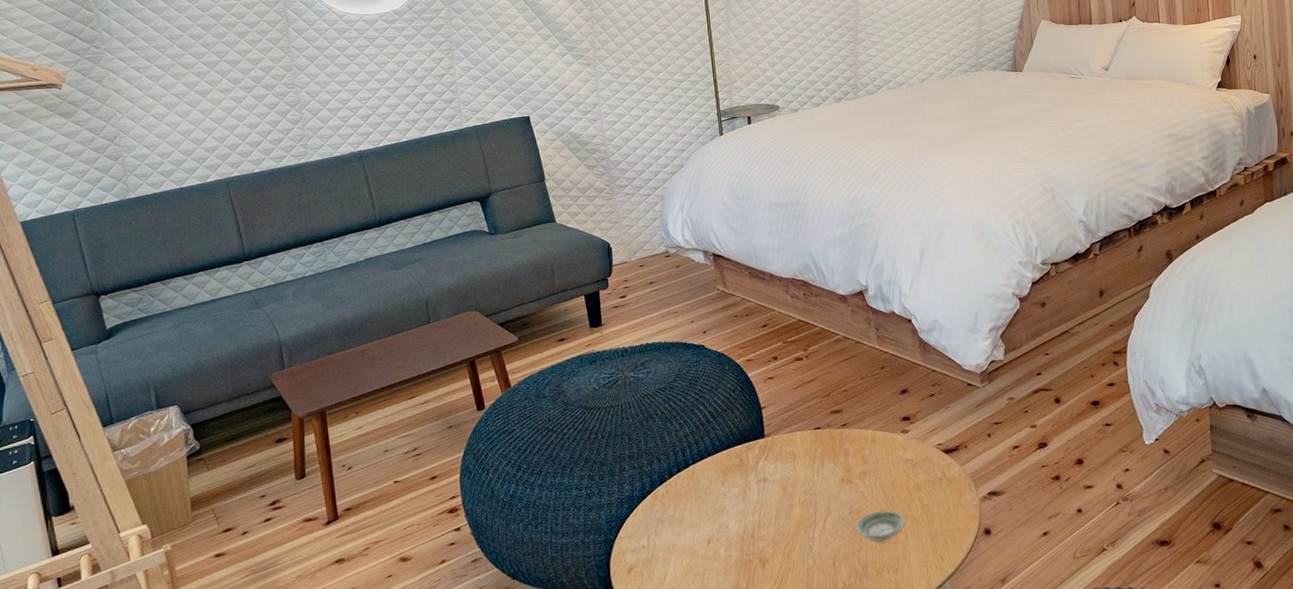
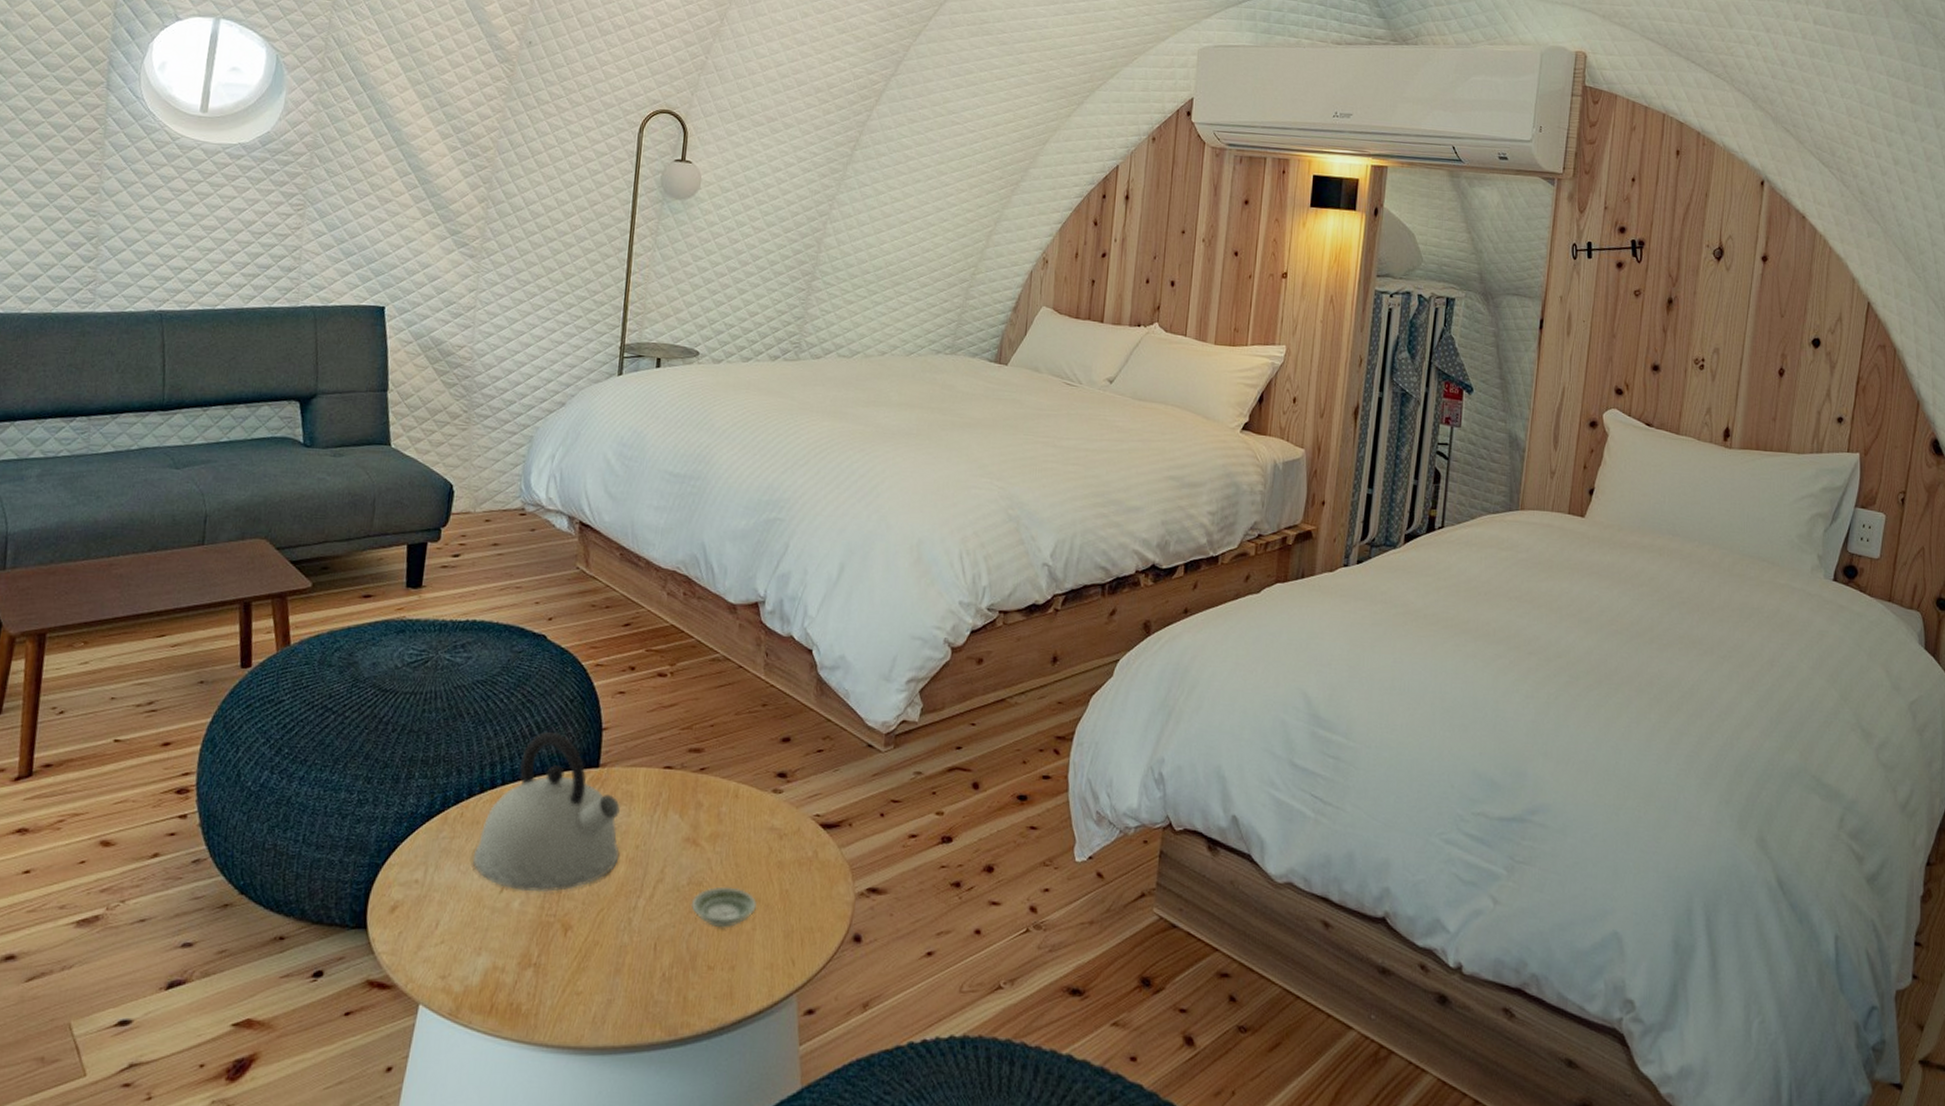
kettle: none [682,416,793,541] -> present [473,731,620,893]

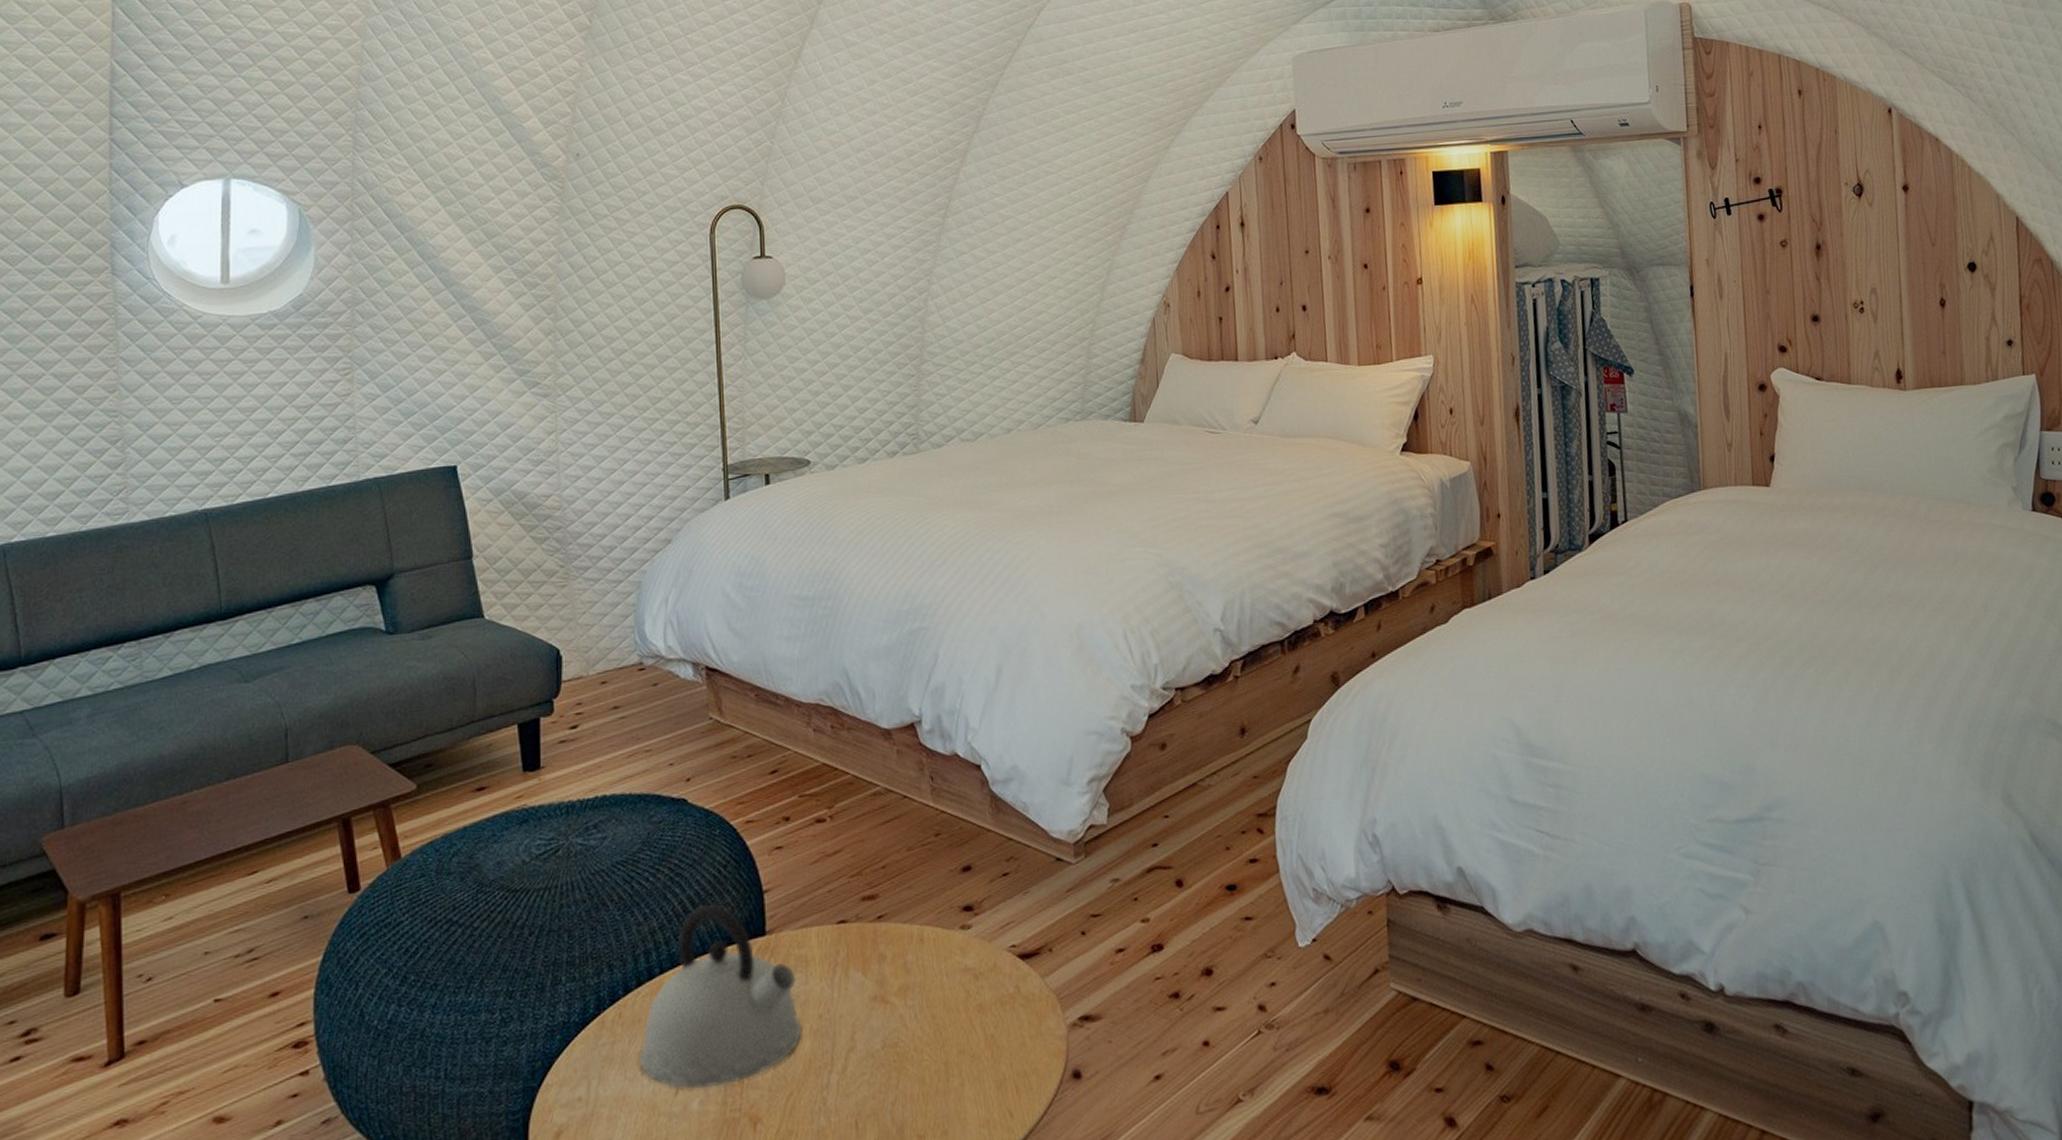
saucer: present [690,886,757,928] -> none [889,1041,963,1091]

